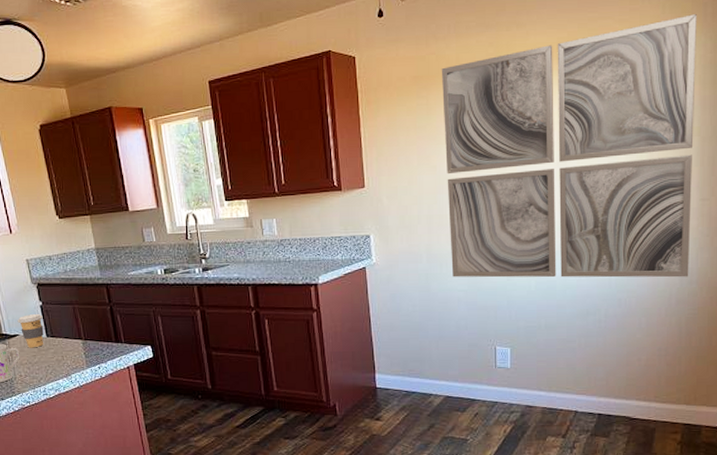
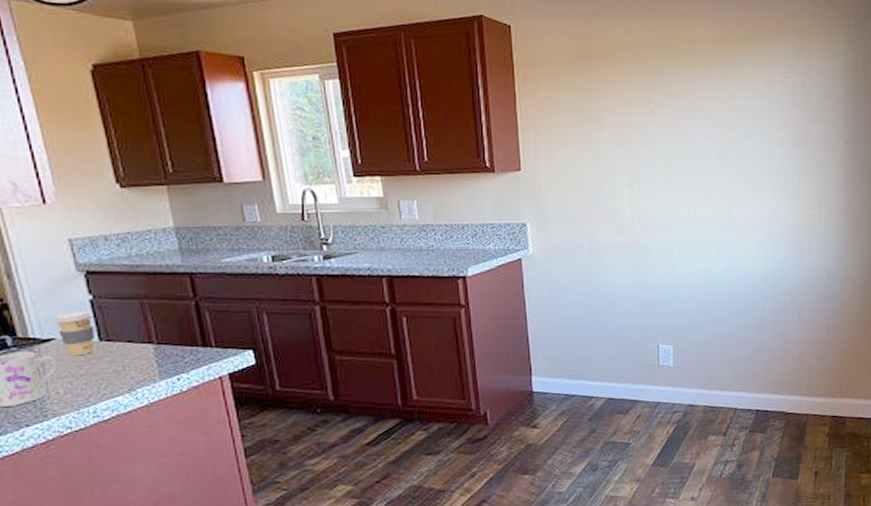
wall art: present [441,14,697,278] -> none [603,24,841,275]

